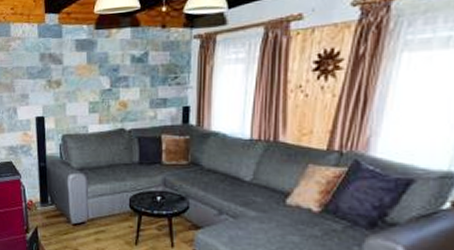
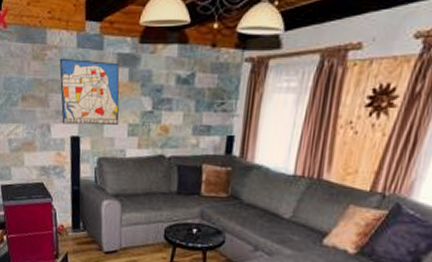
wall art: none [22,47,80,106] -> present [59,58,120,126]

